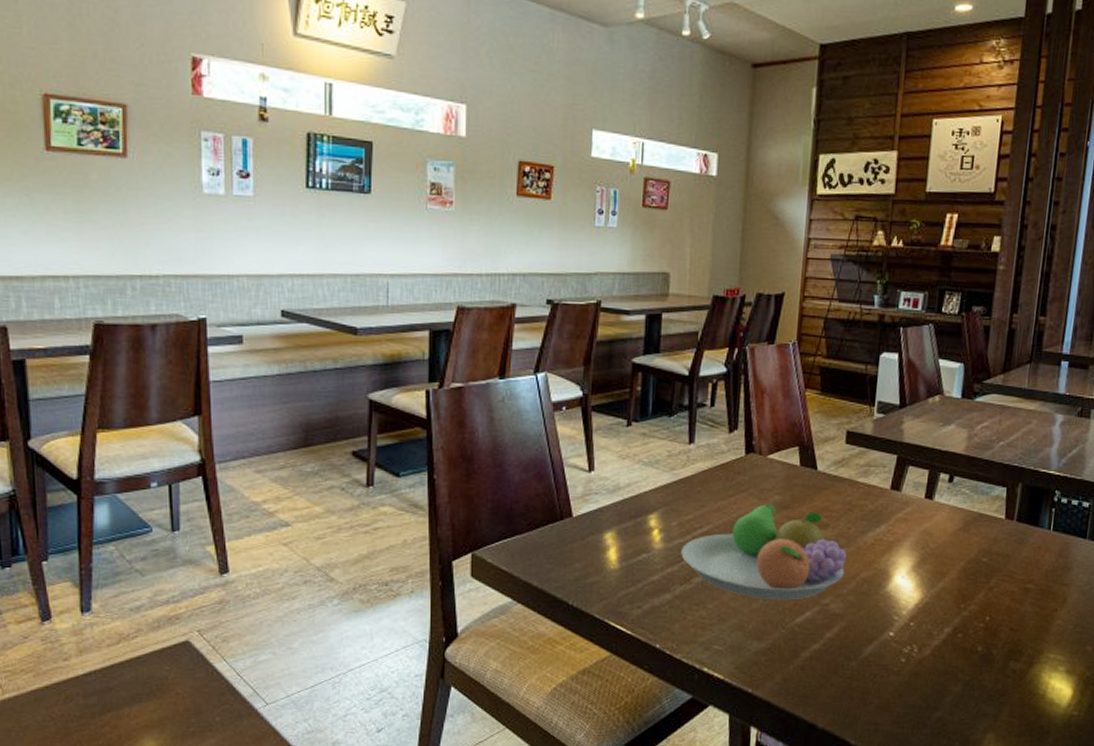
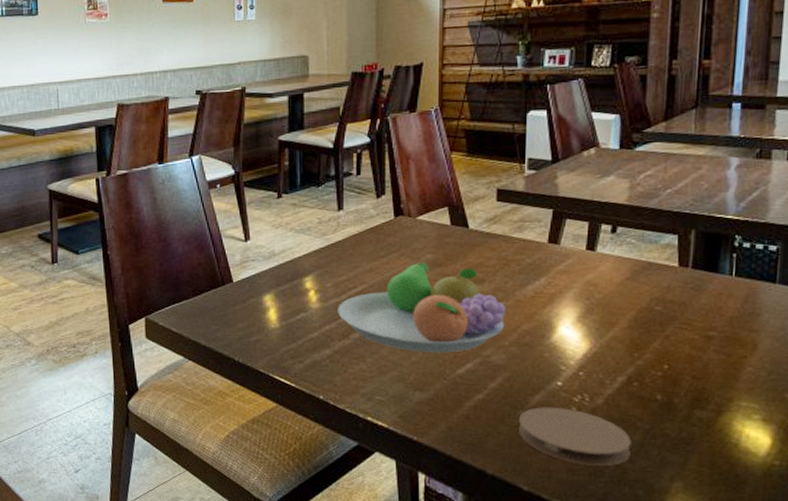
coaster: none [850,658,953,718] -> present [519,407,631,466]

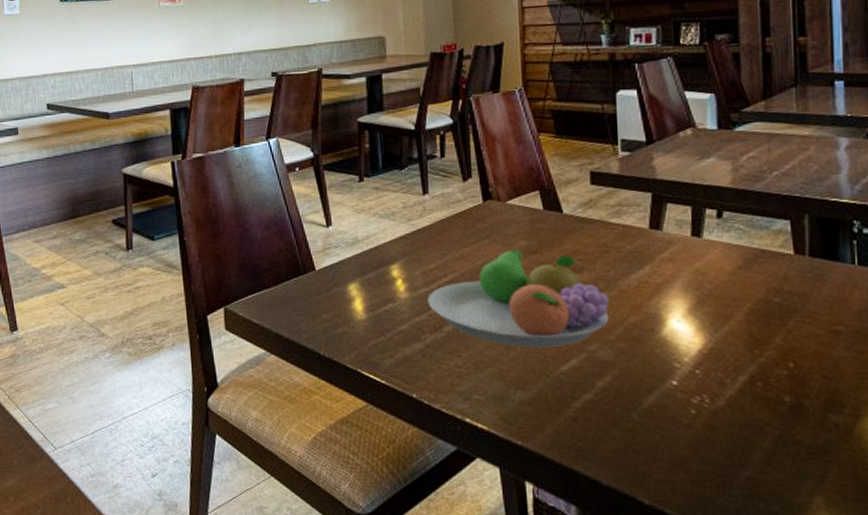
coaster: present [519,407,631,466] -> none [633,409,762,477]

